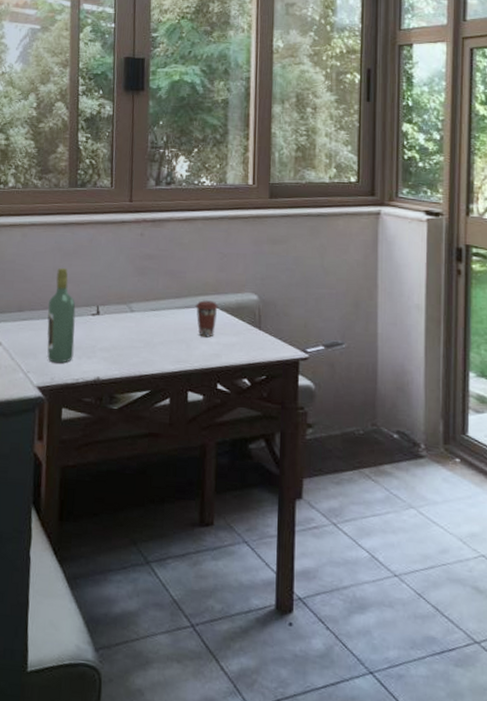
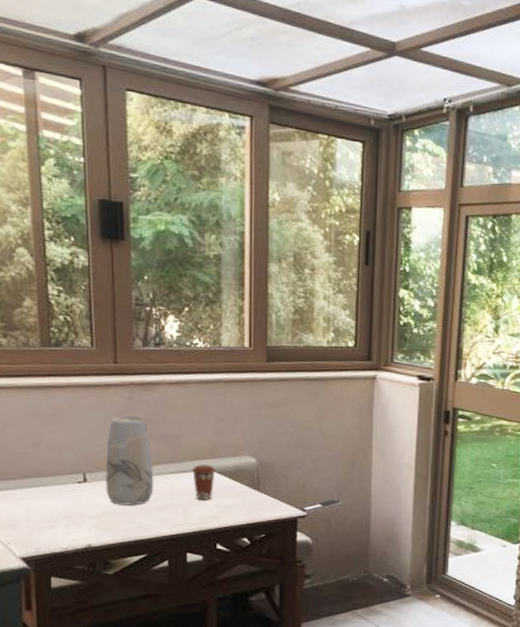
wine bottle: present [47,267,76,363] -> none [25,434,60,533]
vase: none [115,251,160,339] -> present [106,416,154,505]

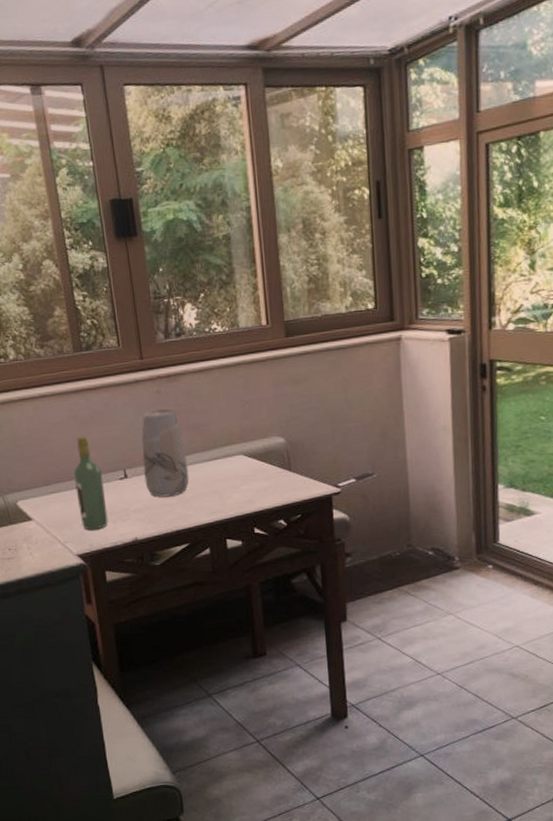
wine bottle: none [25,434,60,533] -> present [73,436,108,530]
coffee cup: present [192,464,216,501] -> none [223,449,246,486]

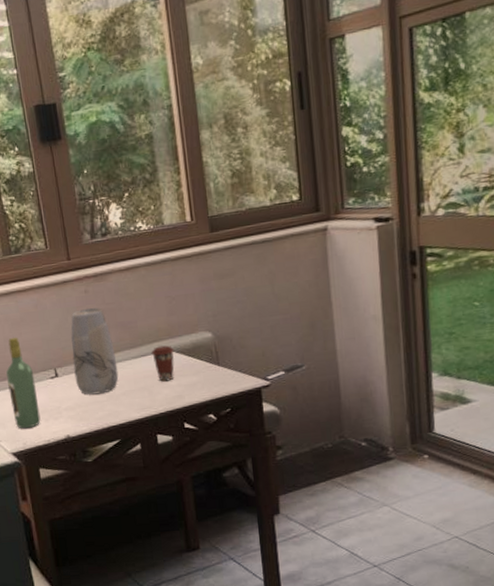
coffee cup: none [223,449,246,486] -> present [152,345,174,382]

